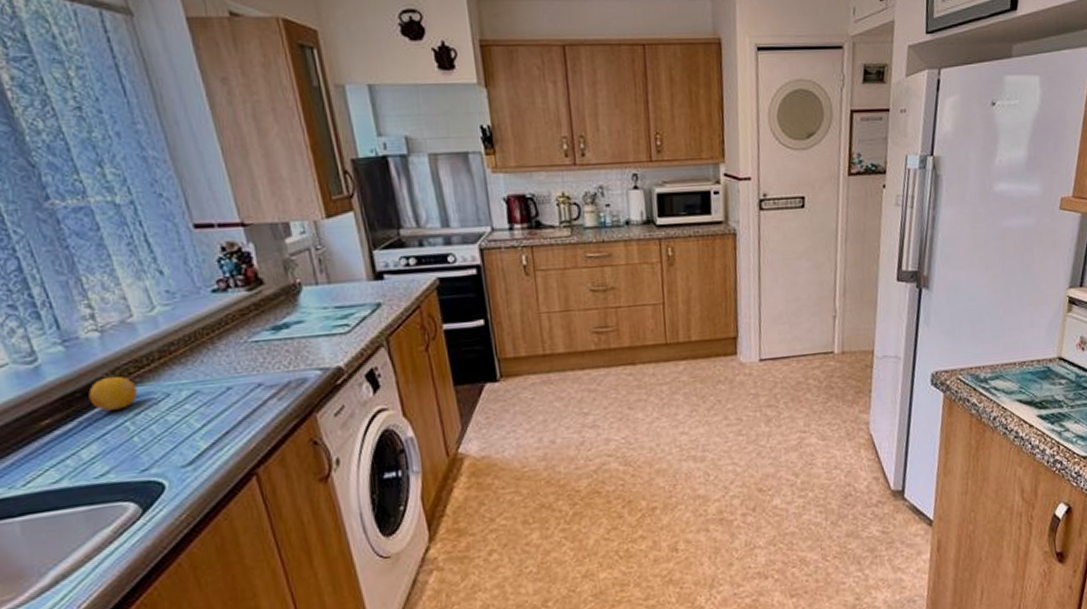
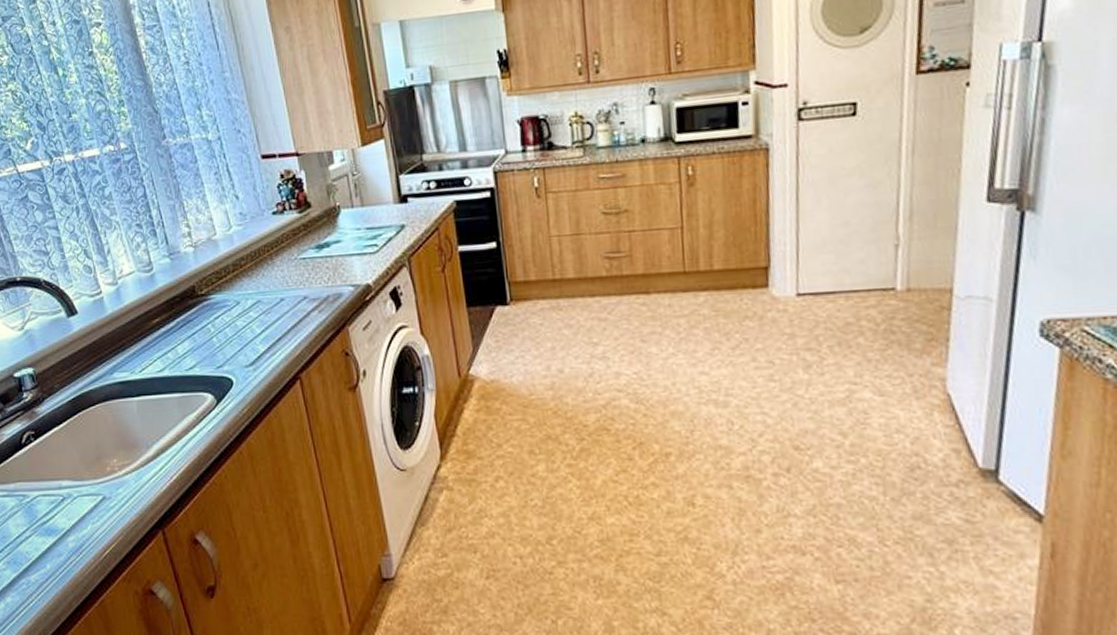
fruit: present [88,376,138,411] -> none [184,284,217,314]

